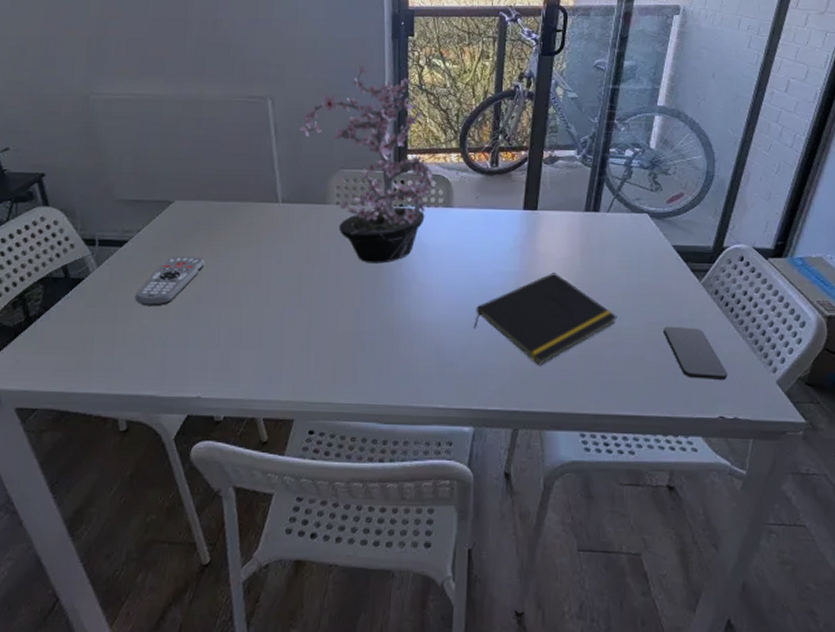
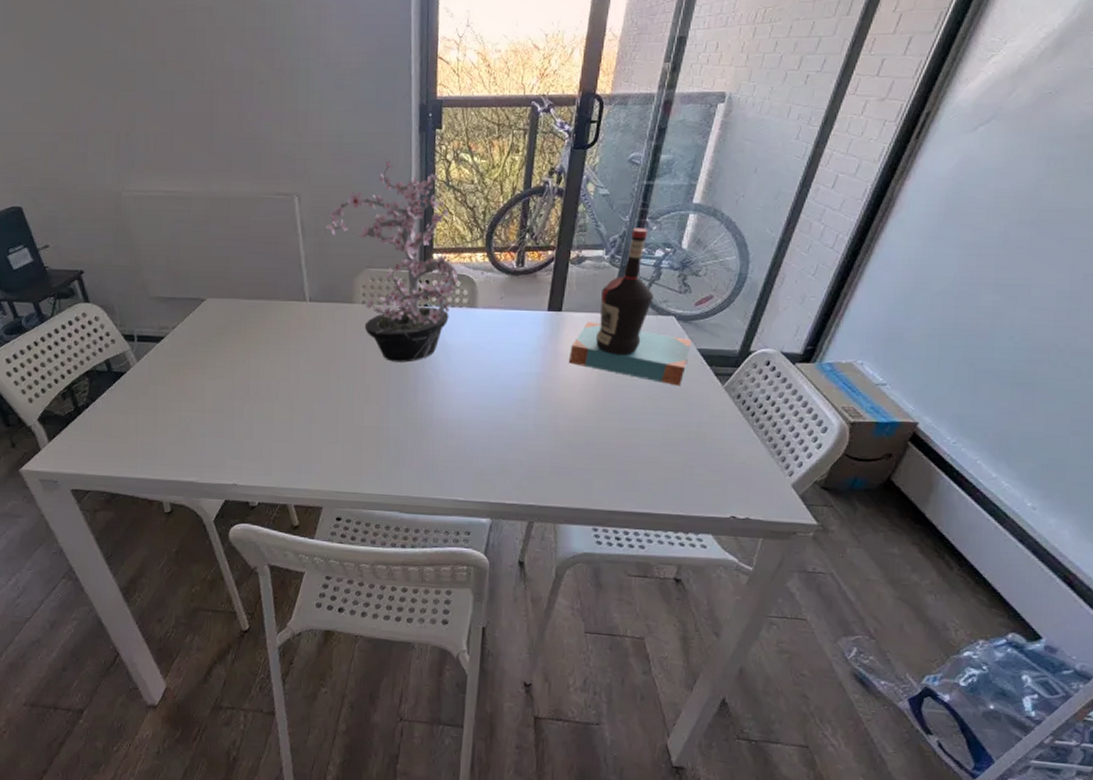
remote control: present [135,256,205,307] -> none [173,352,237,400]
notepad: present [473,272,617,366] -> none [493,374,637,464]
bottle: none [547,128,666,283] -> present [569,227,692,386]
smartphone: present [664,326,728,380] -> none [682,428,744,482]

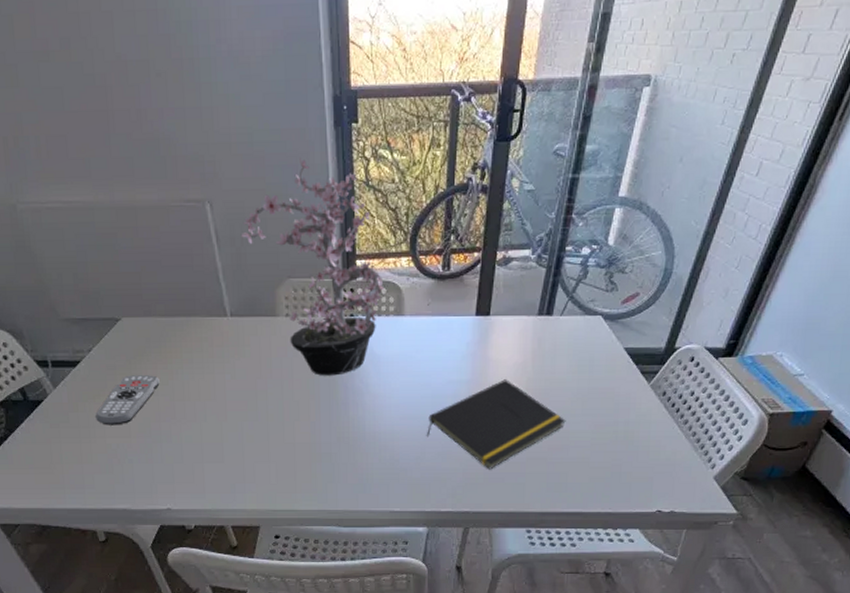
remote control: none [173,352,237,400] -> present [95,375,160,425]
notepad: none [493,374,637,464] -> present [426,379,566,470]
bottle: present [569,227,692,386] -> none [499,224,619,386]

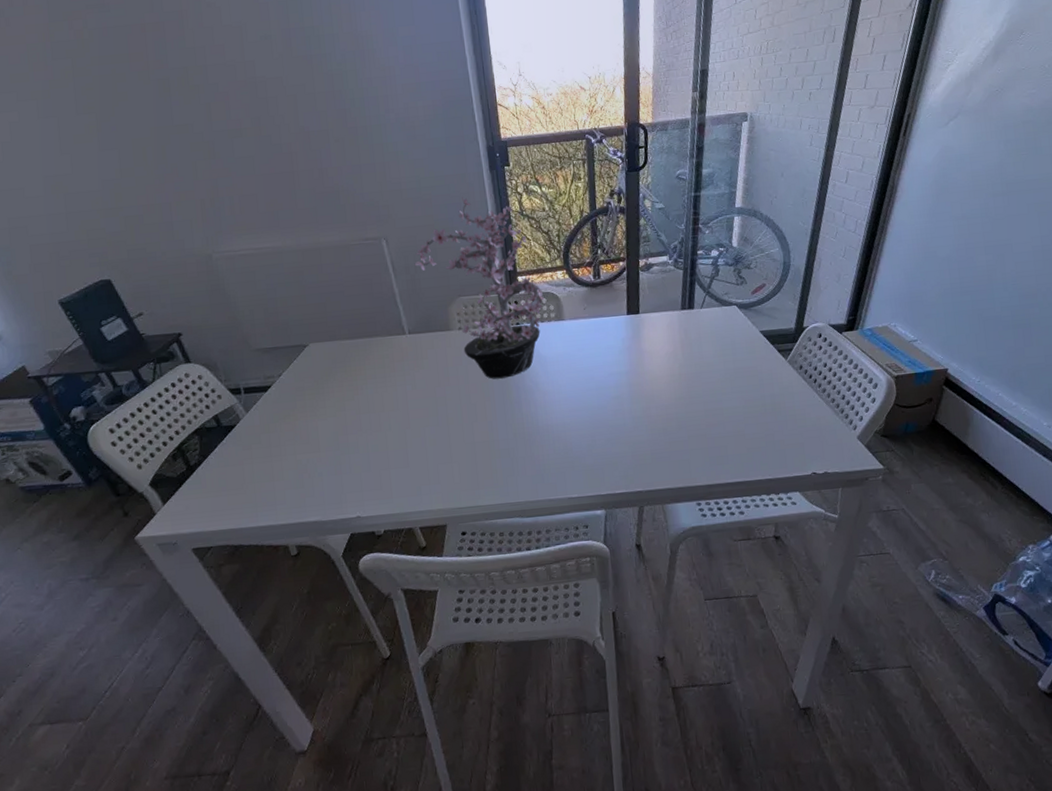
remote control: present [95,375,160,425] -> none [286,392,346,443]
notepad: present [426,379,566,470] -> none [594,367,719,450]

